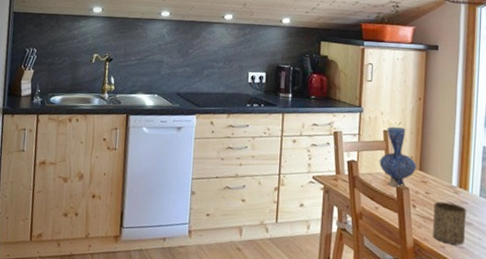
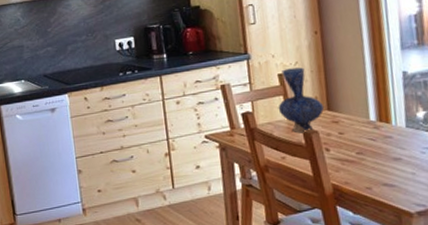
cup: present [432,201,467,245] -> none [351,139,395,184]

